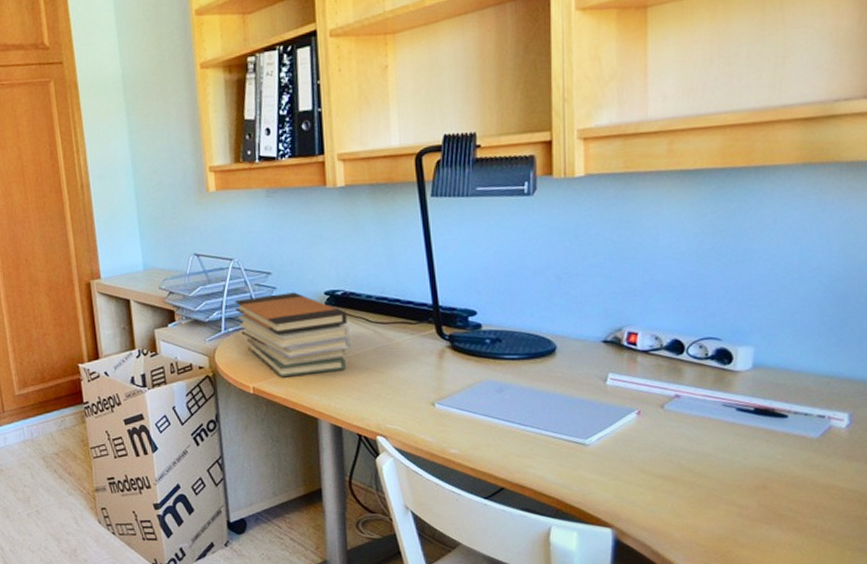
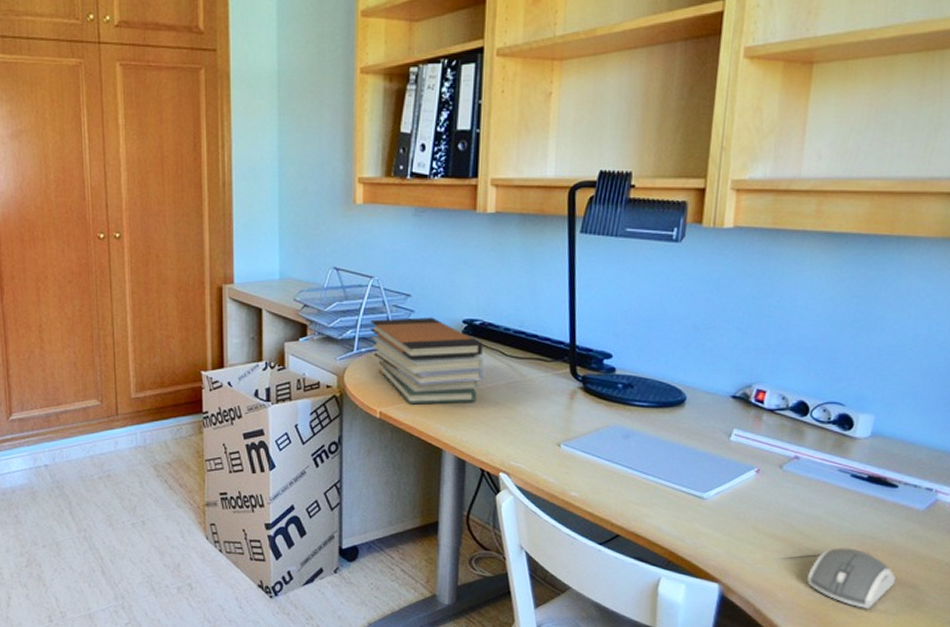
computer mouse: none [703,482,796,542] -> present [807,548,896,608]

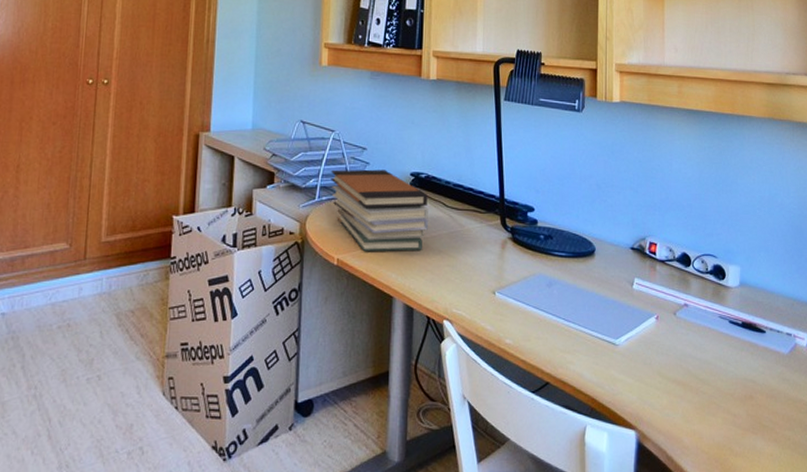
computer mouse: present [807,548,896,608] -> none [706,391,775,452]

